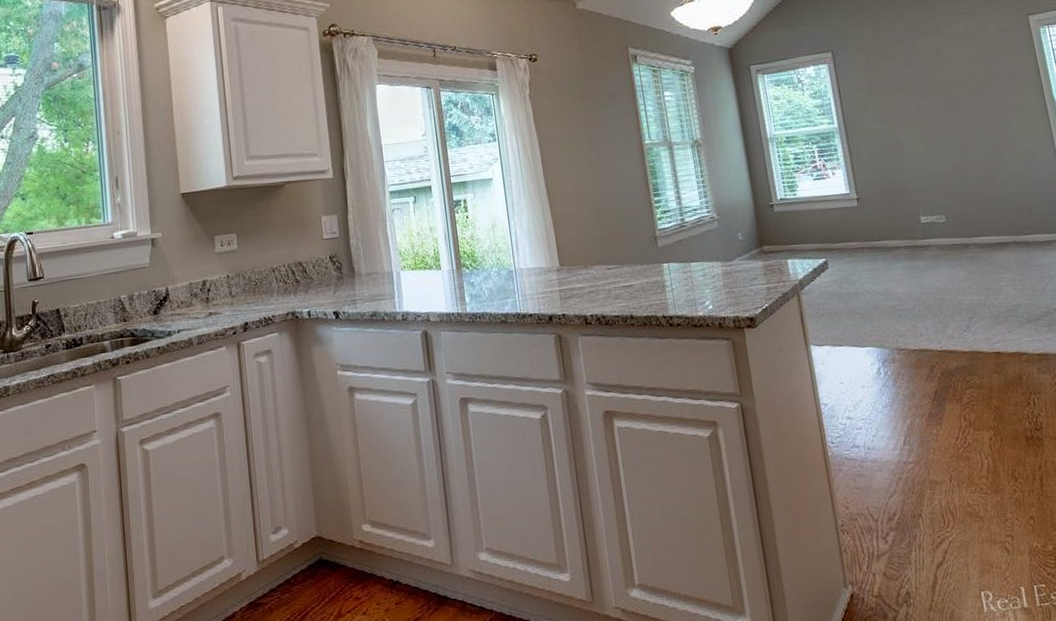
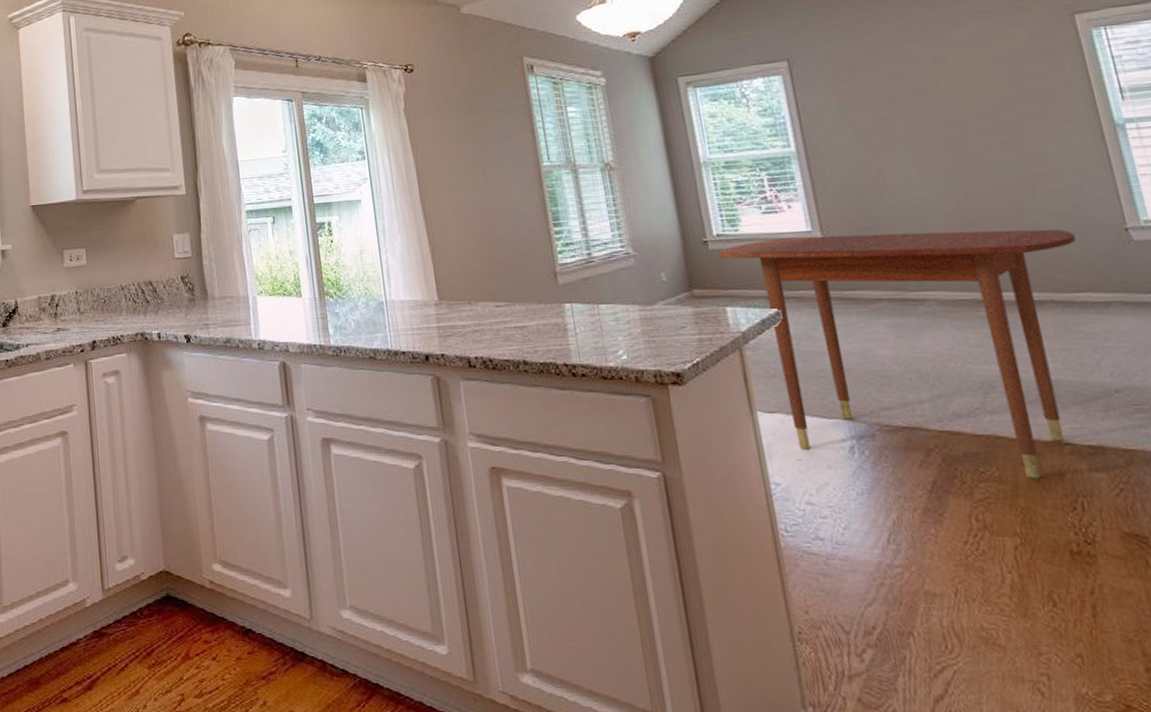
dining table: none [782,185,1029,383] -> present [719,229,1076,479]

